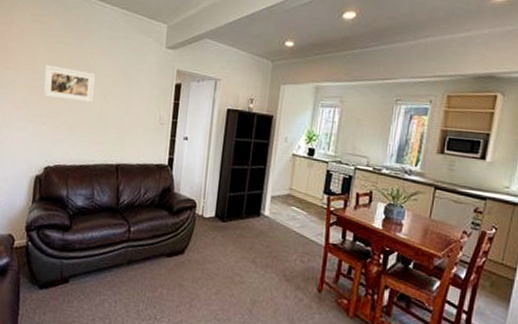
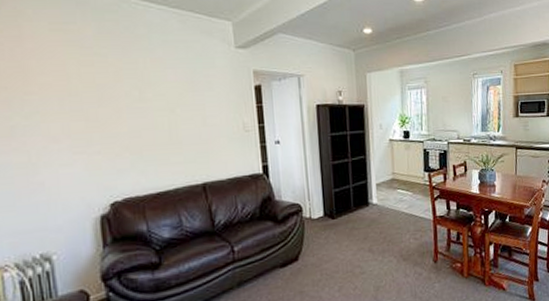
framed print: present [43,64,96,103] -> none [83,82,159,122]

